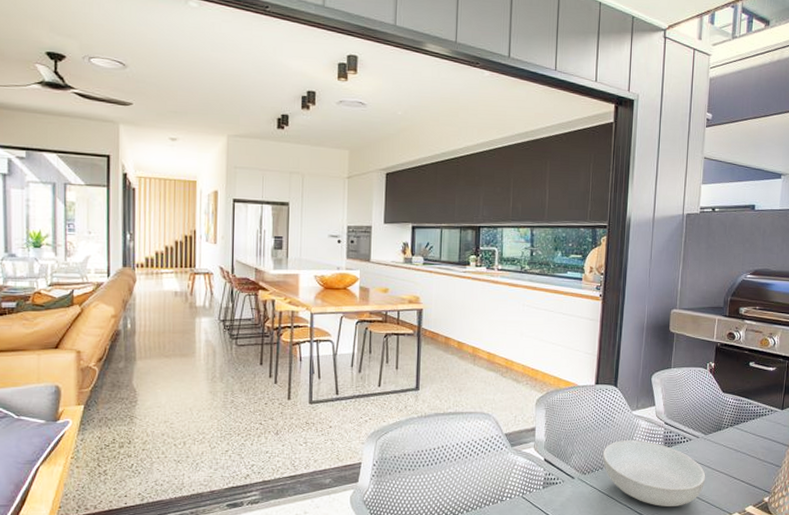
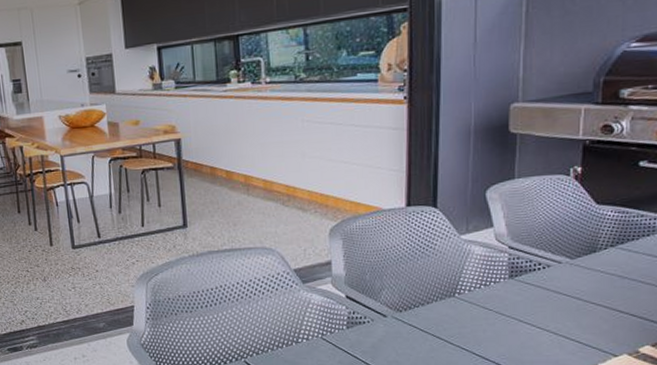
serving bowl: present [602,440,706,506] -> none [422,270,575,347]

